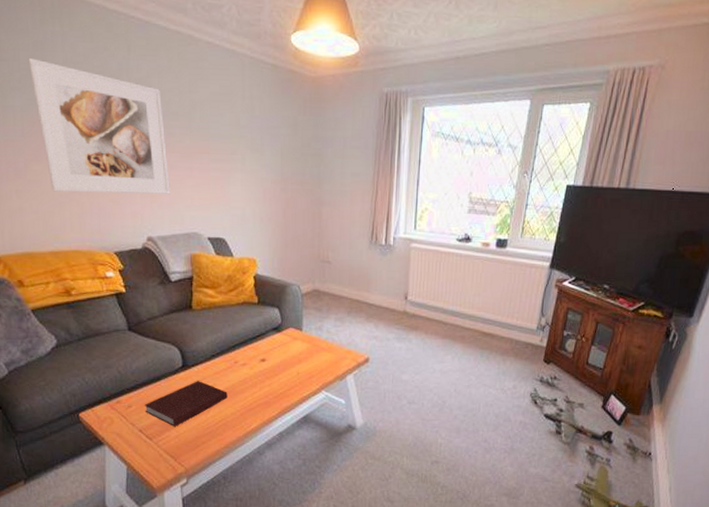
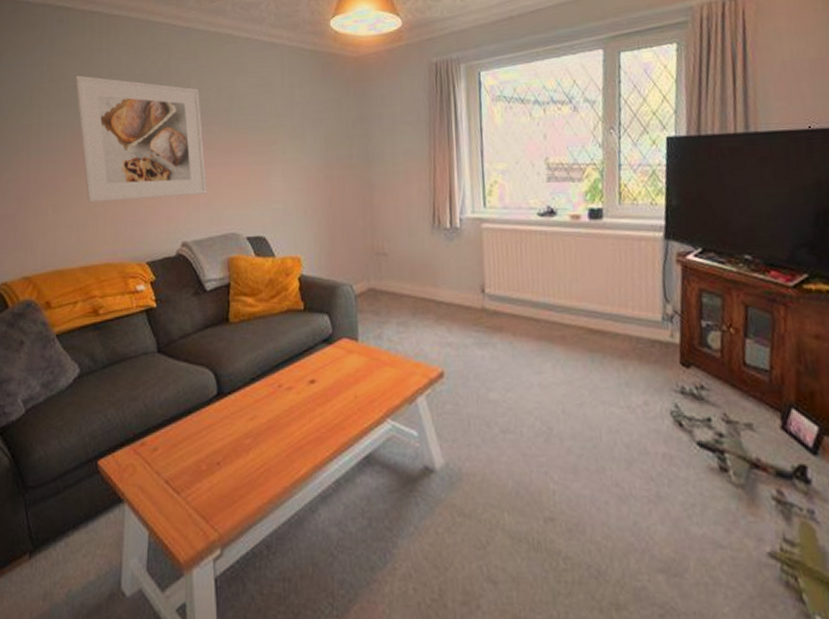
notebook: present [144,381,228,426] -> none [172,412,271,475]

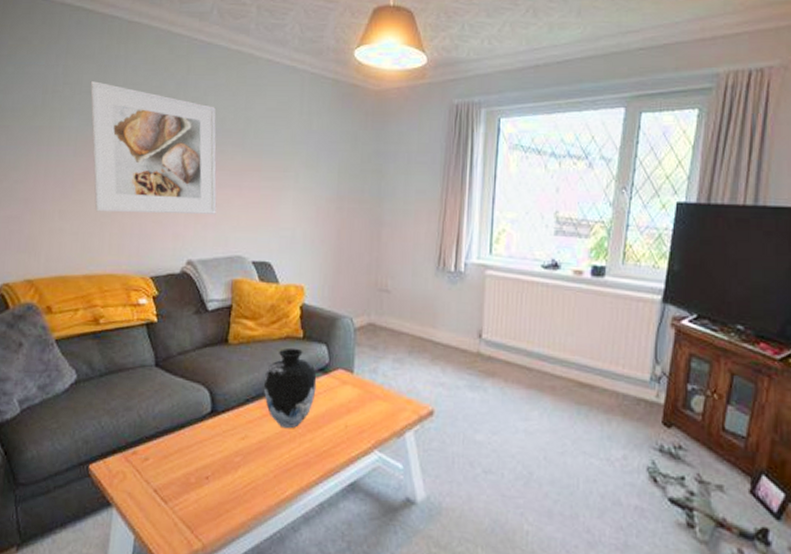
vase: none [268,320,322,405] -> present [263,347,317,429]

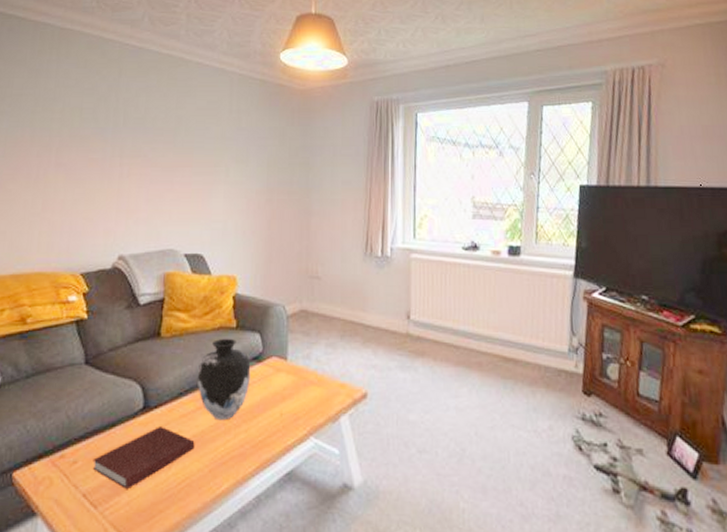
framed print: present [90,81,217,214] -> none [21,84,149,211]
notebook: none [162,431,261,488] -> present [92,427,195,489]

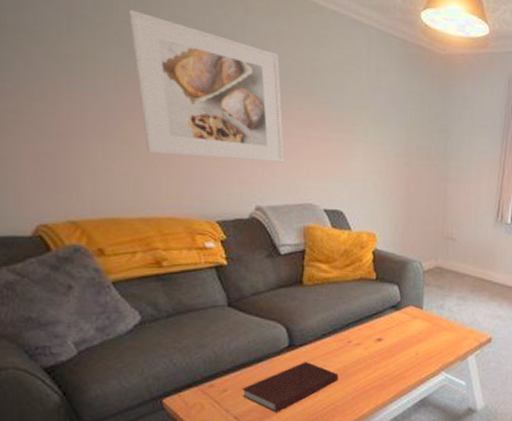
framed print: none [21,84,149,211] -> present [128,10,285,163]
vase: present [197,338,251,421] -> none [339,288,390,358]

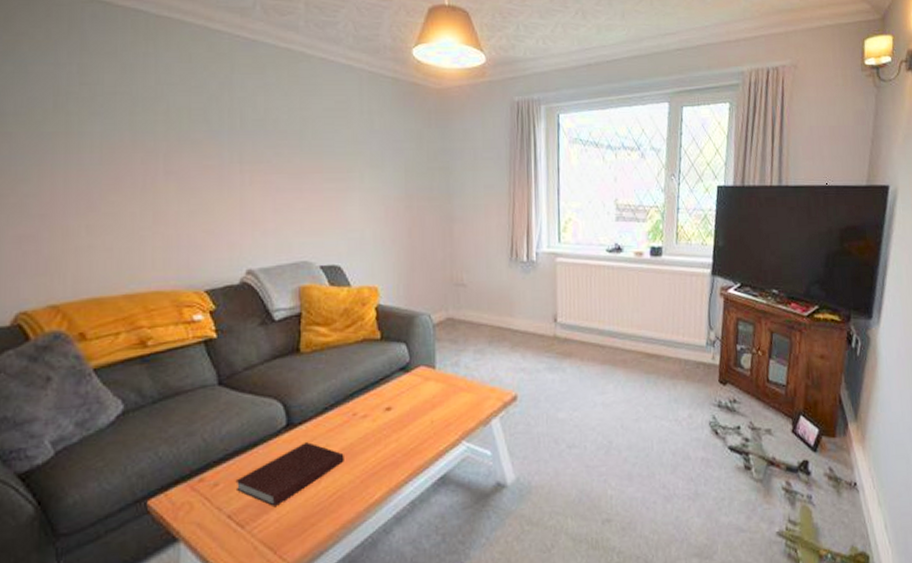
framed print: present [128,10,285,163] -> none [114,81,276,225]

